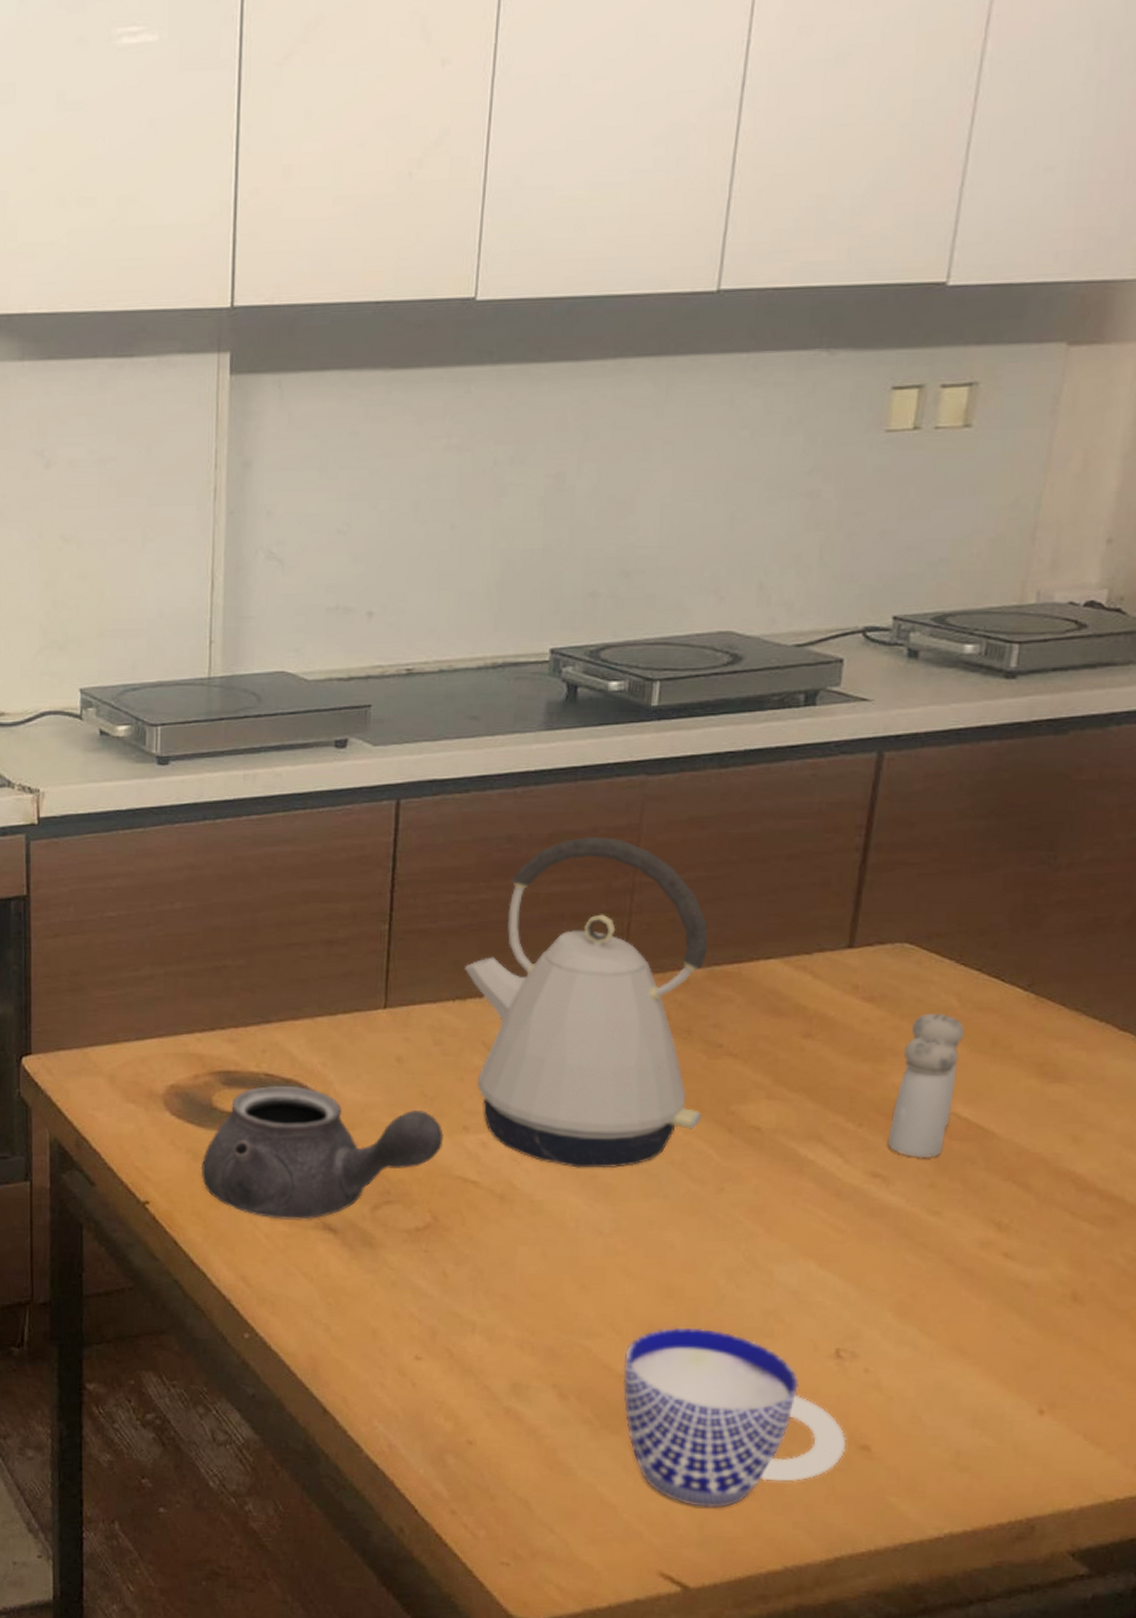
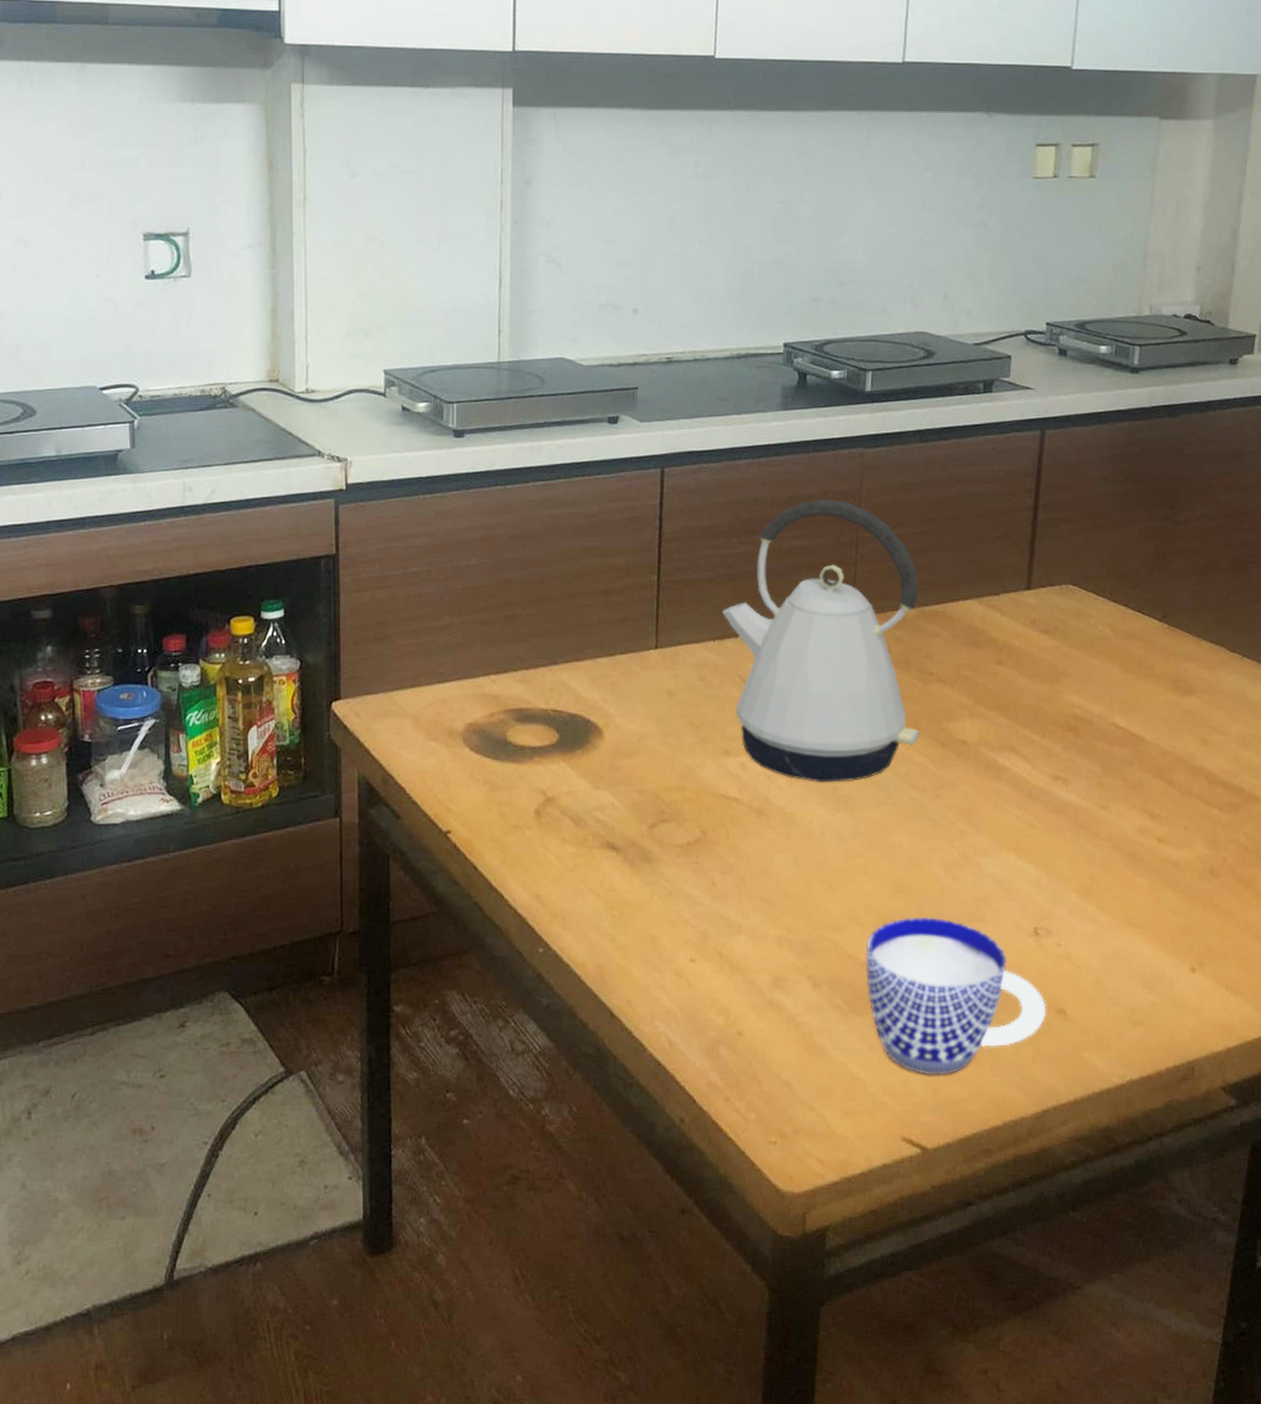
teapot: present [200,1085,444,1220] -> none [497,719,709,841]
salt and pepper shaker: present [887,1013,965,1159] -> none [1065,641,1118,763]

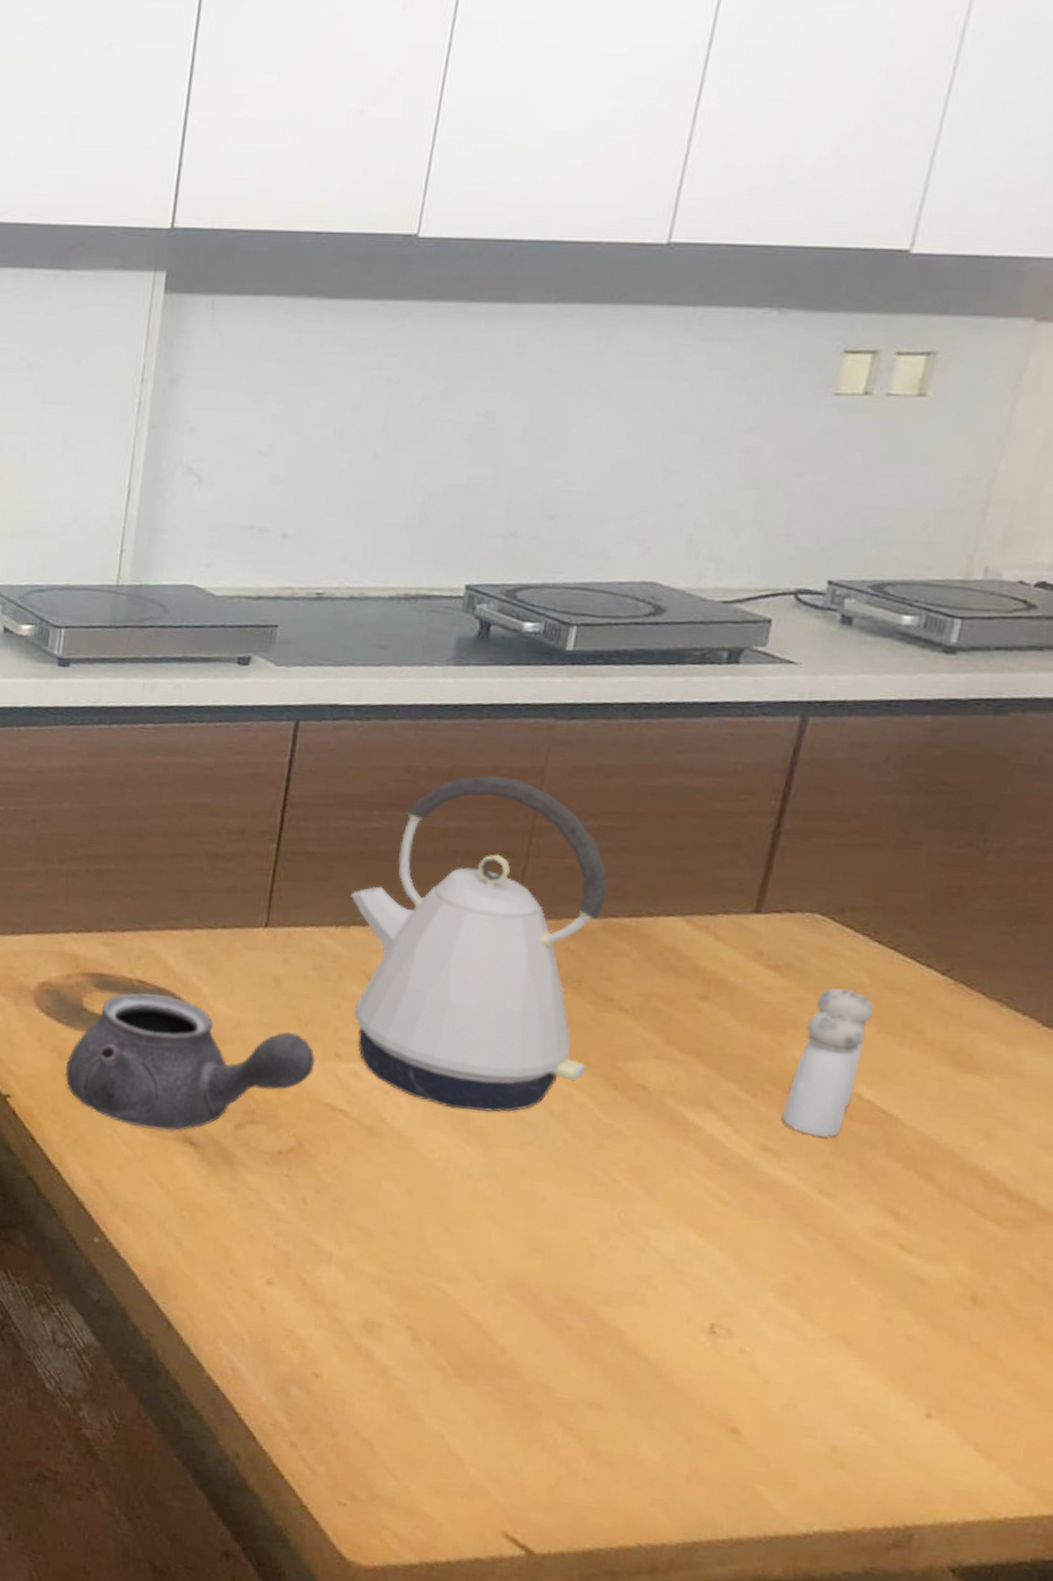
teapot: none [497,719,709,841] -> present [64,992,315,1131]
cup: present [865,916,1047,1075] -> none [480,1281,715,1475]
salt and pepper shaker: none [1065,641,1118,763] -> present [782,988,874,1138]

